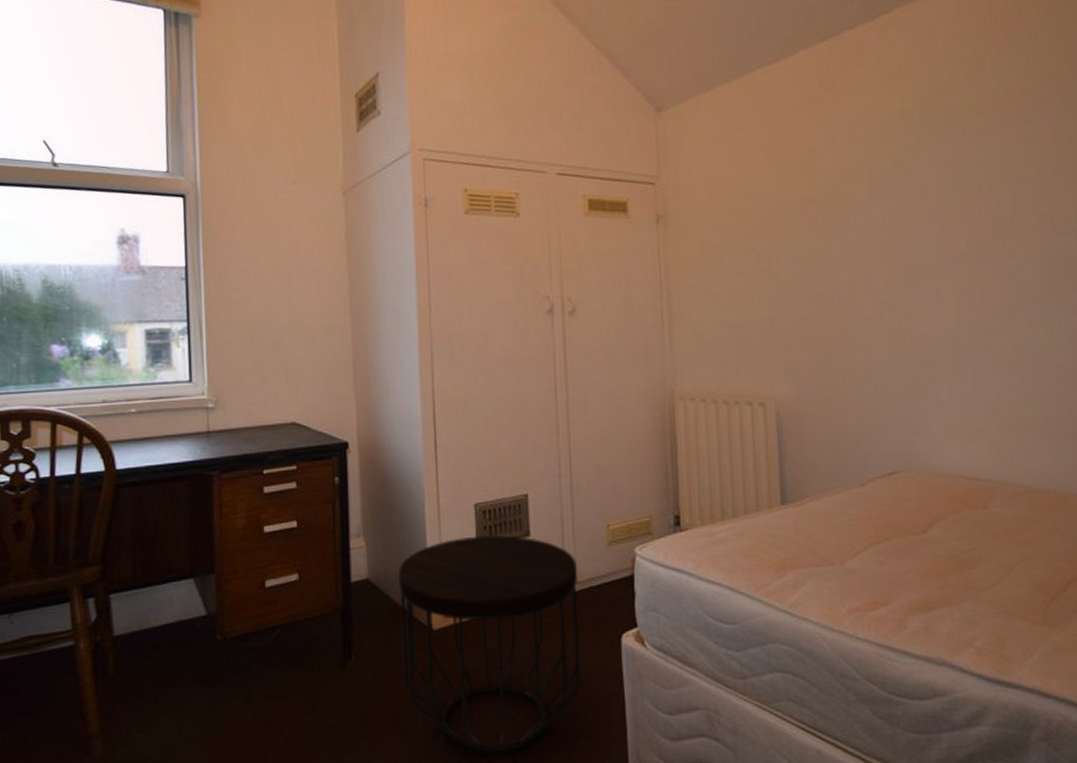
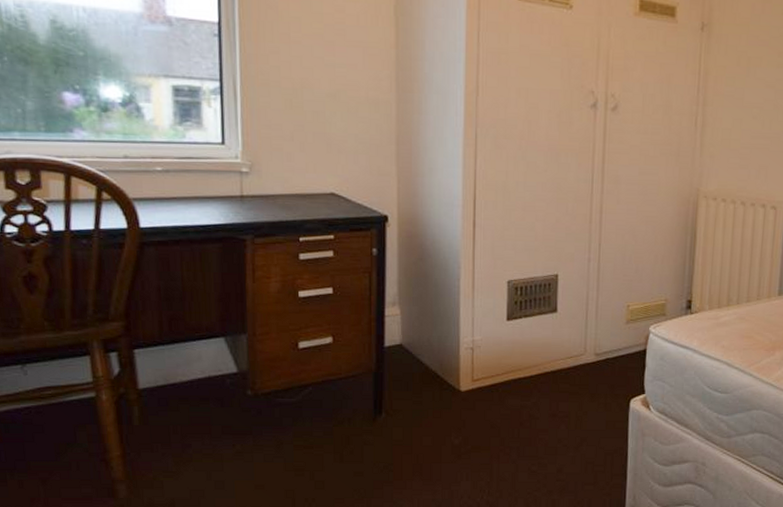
side table: present [397,534,581,752] -> none [430,309,598,495]

